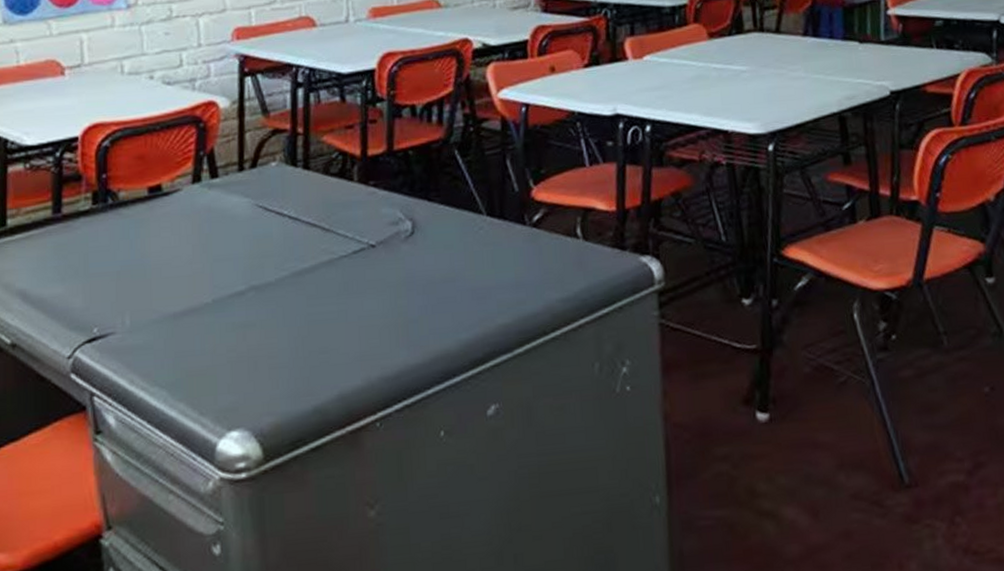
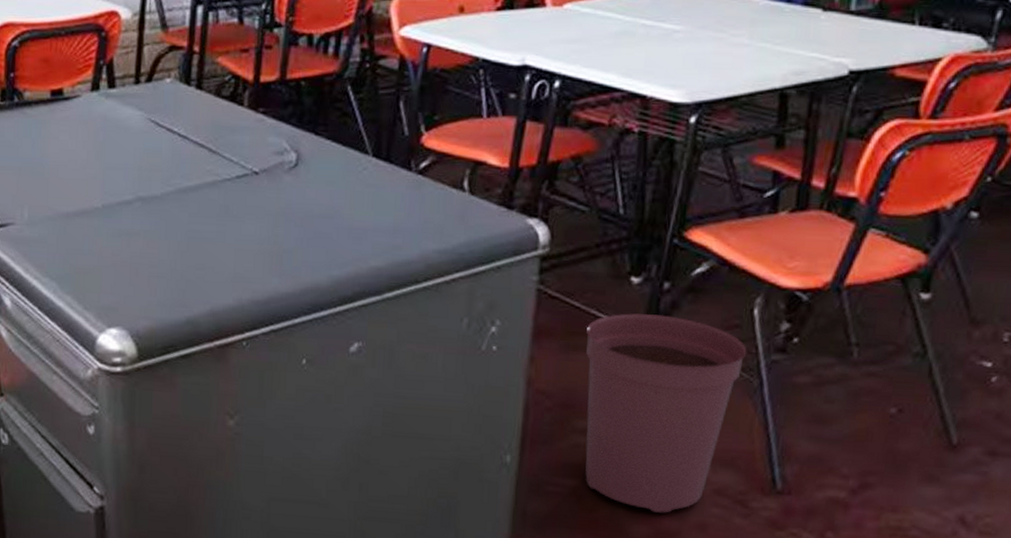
plant pot: none [710,331,855,529] -> present [585,313,747,513]

